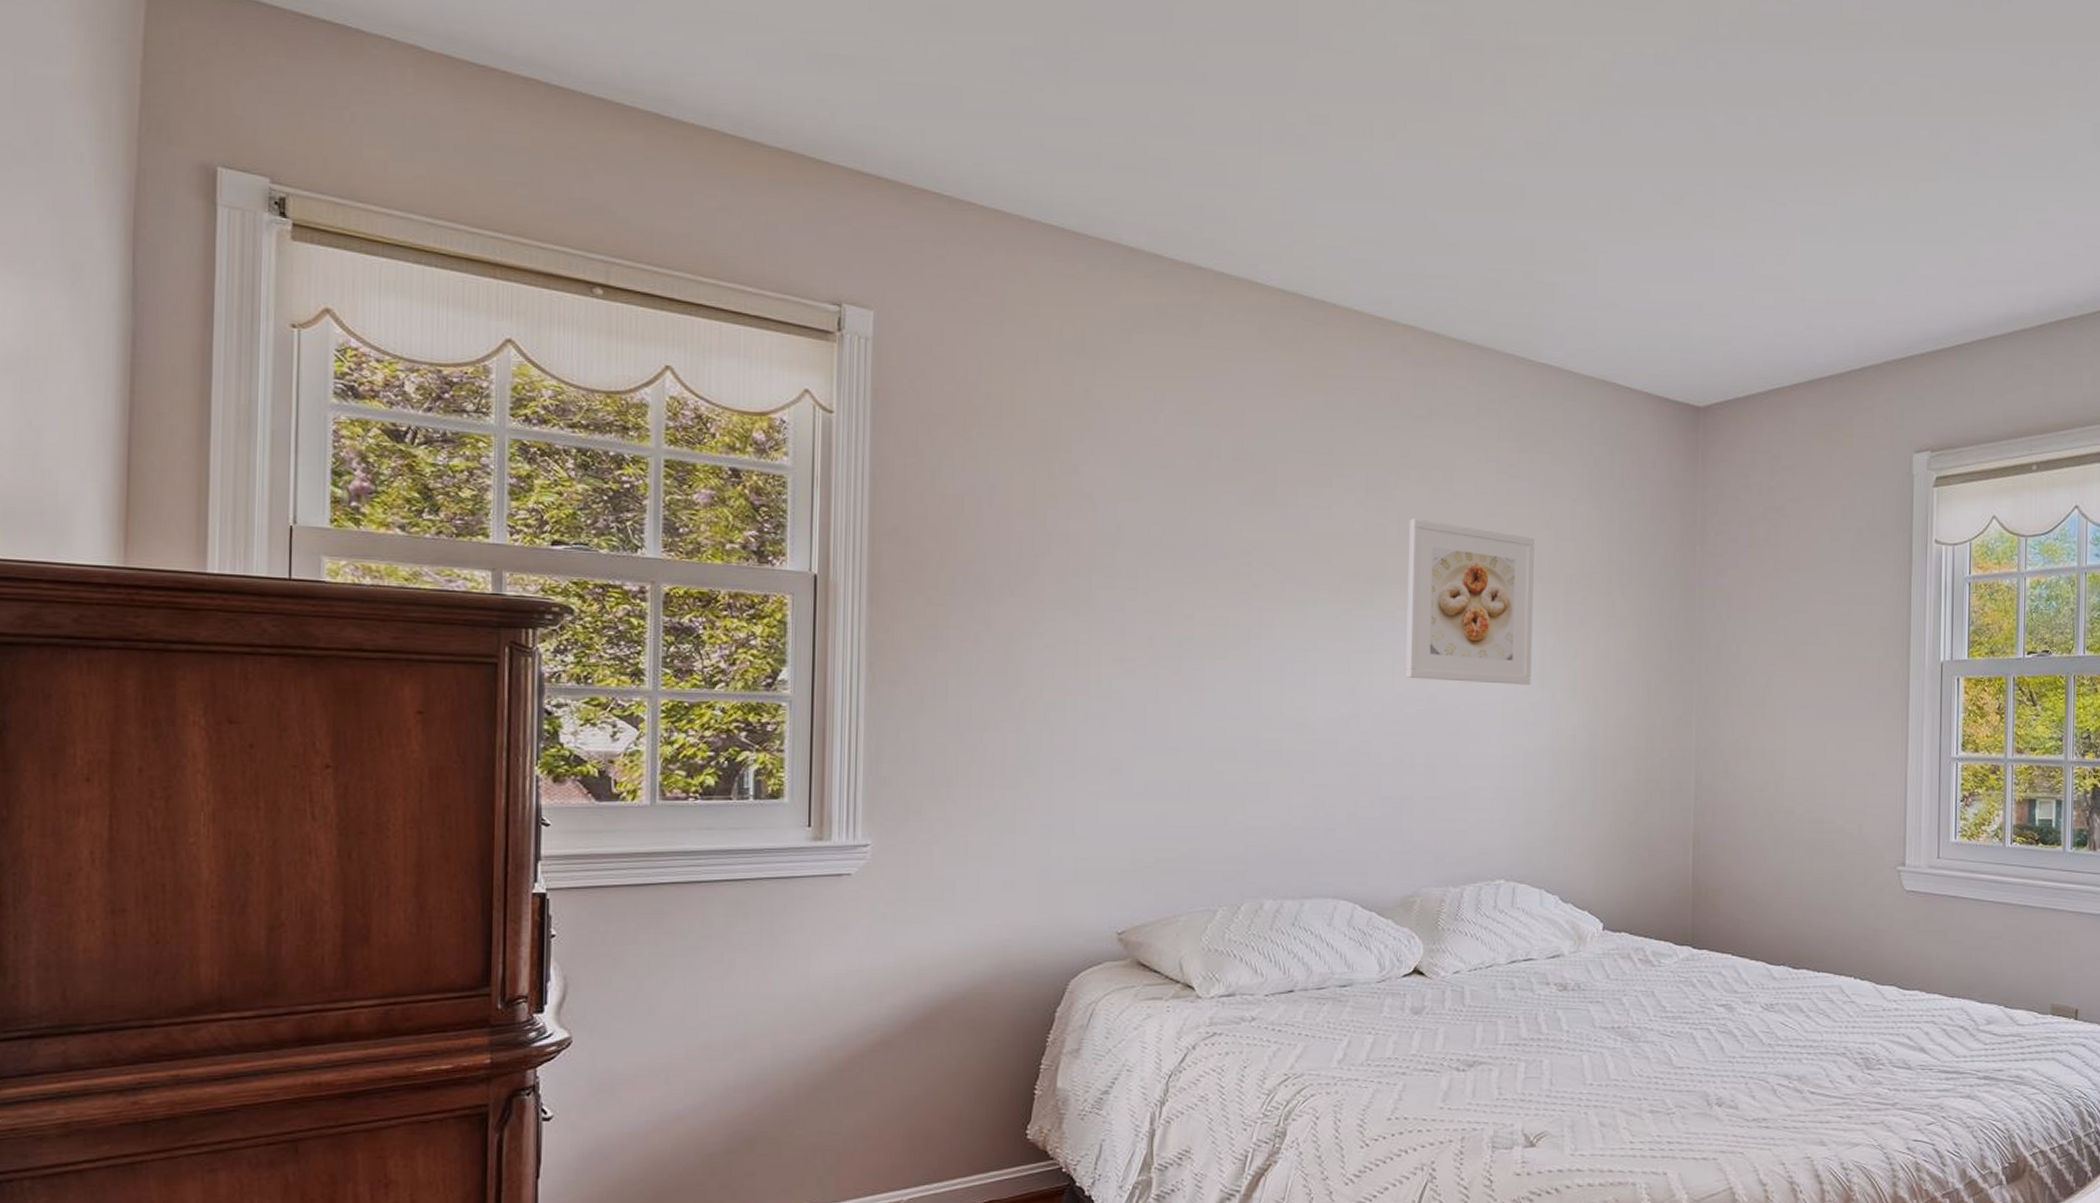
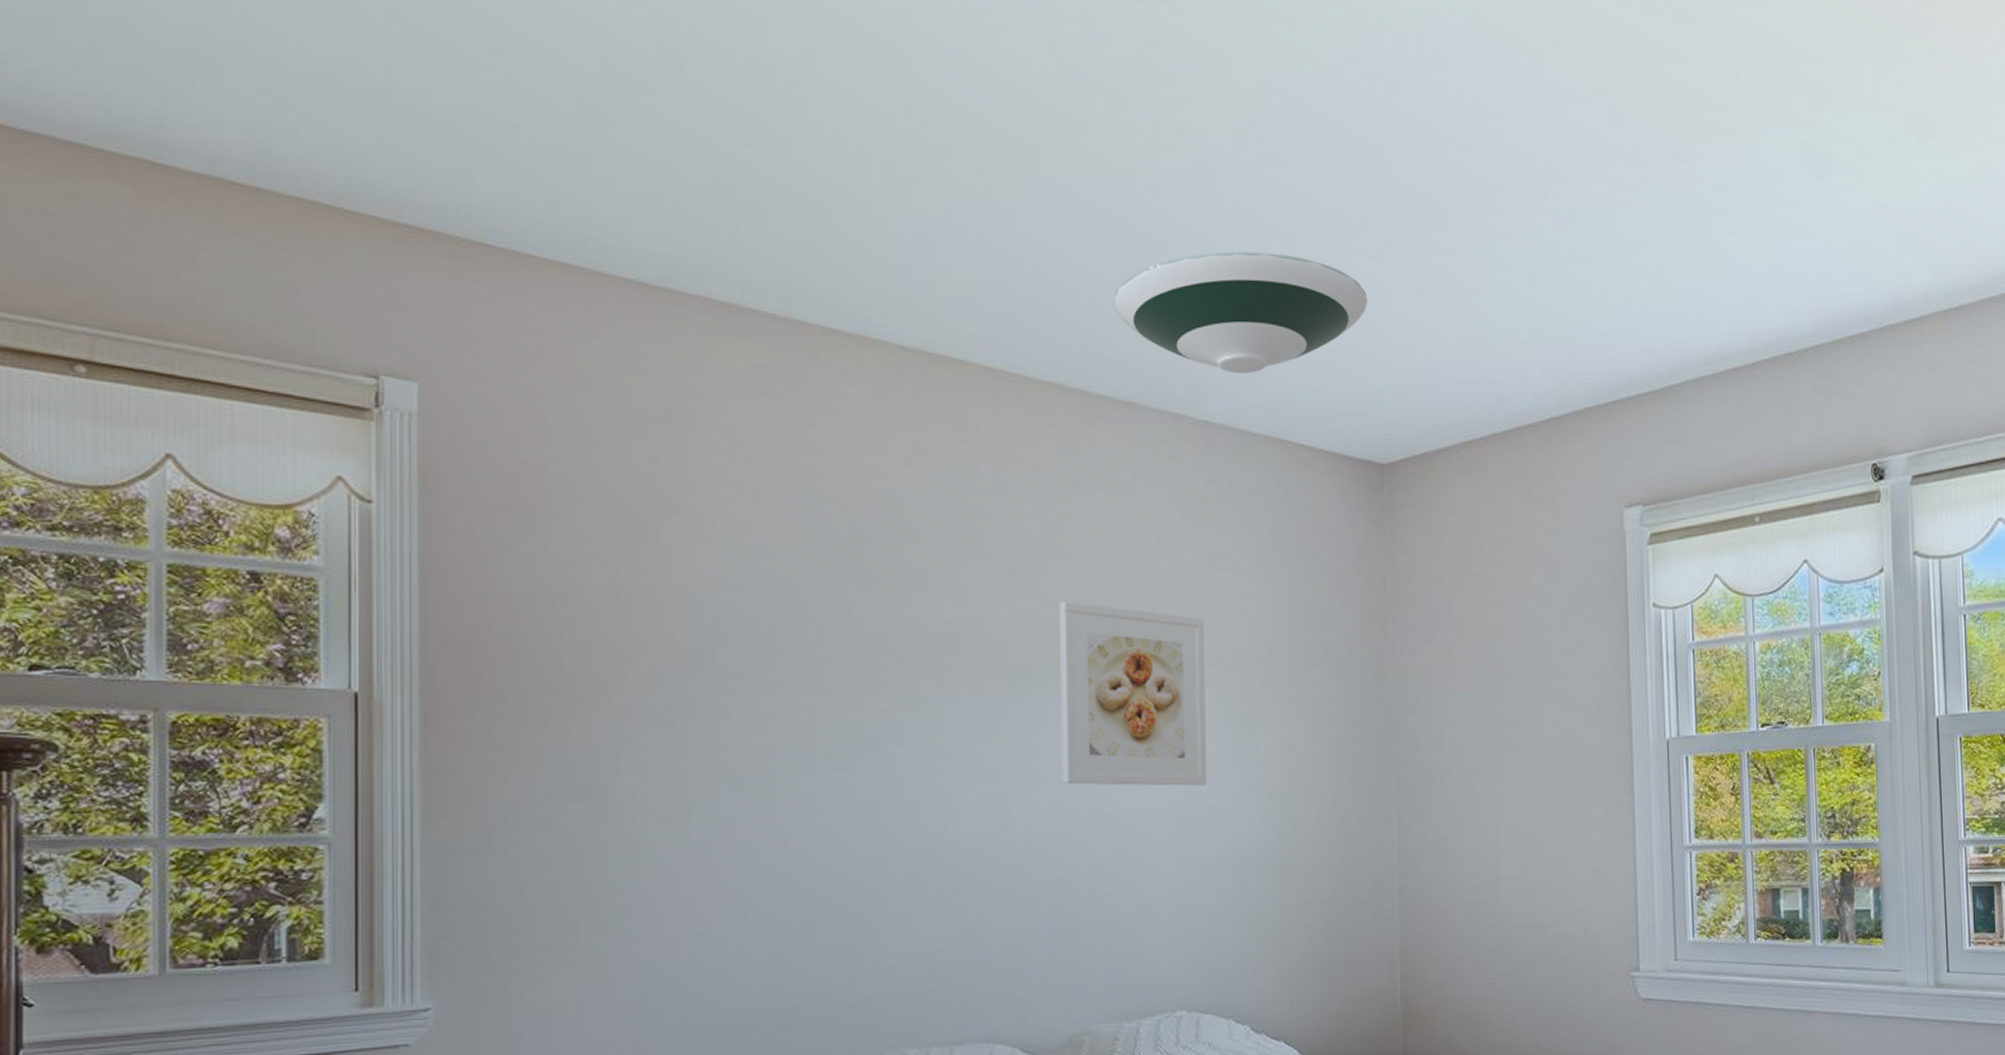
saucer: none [1468,213,1693,323] -> present [1113,251,1368,374]

